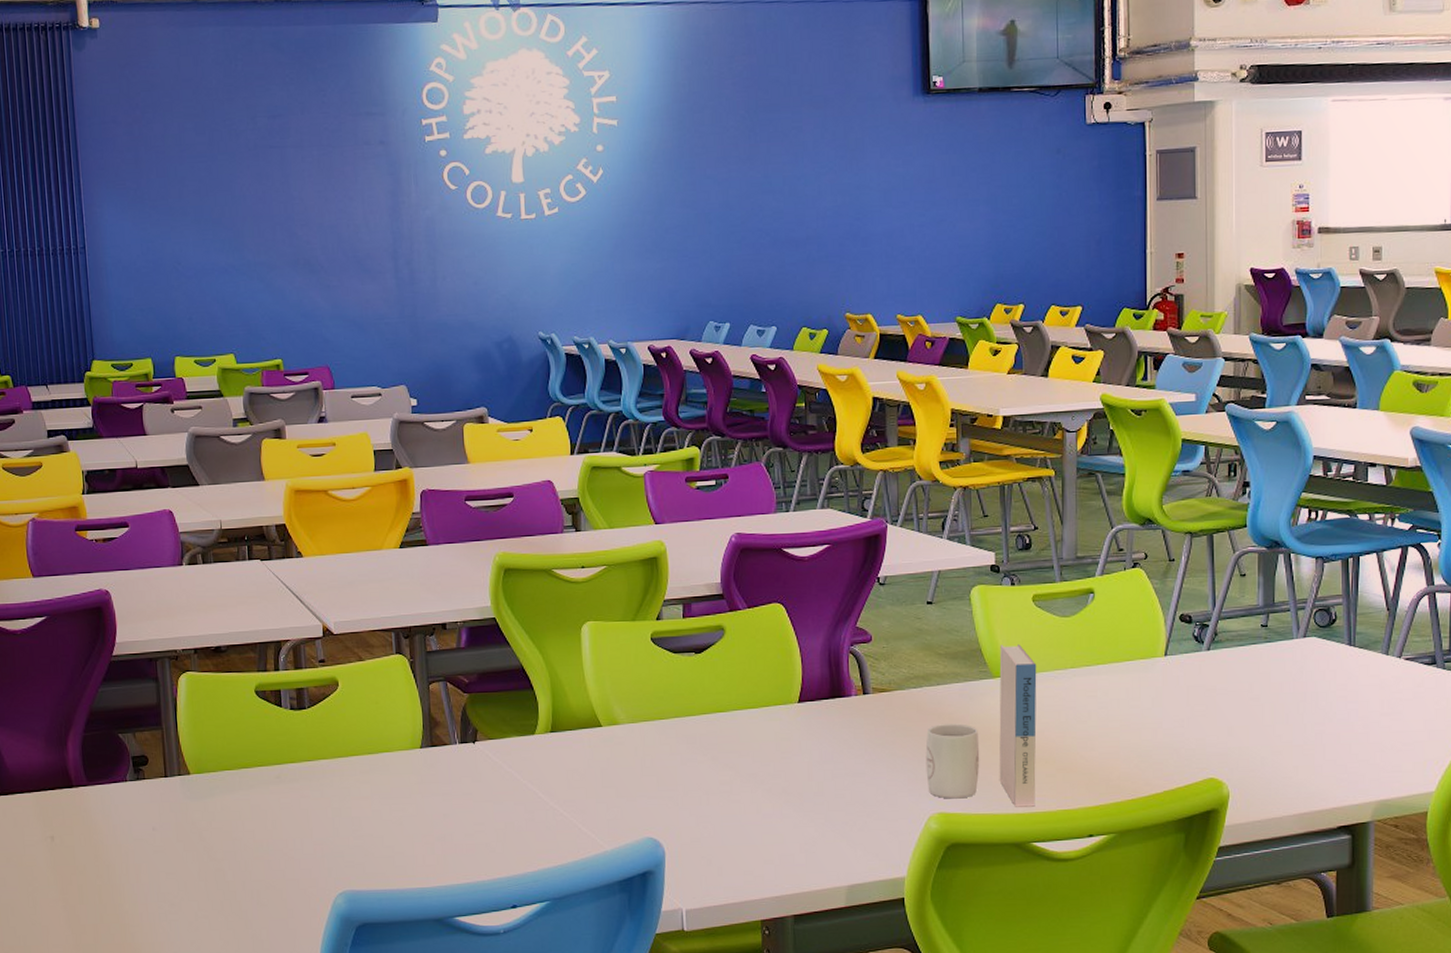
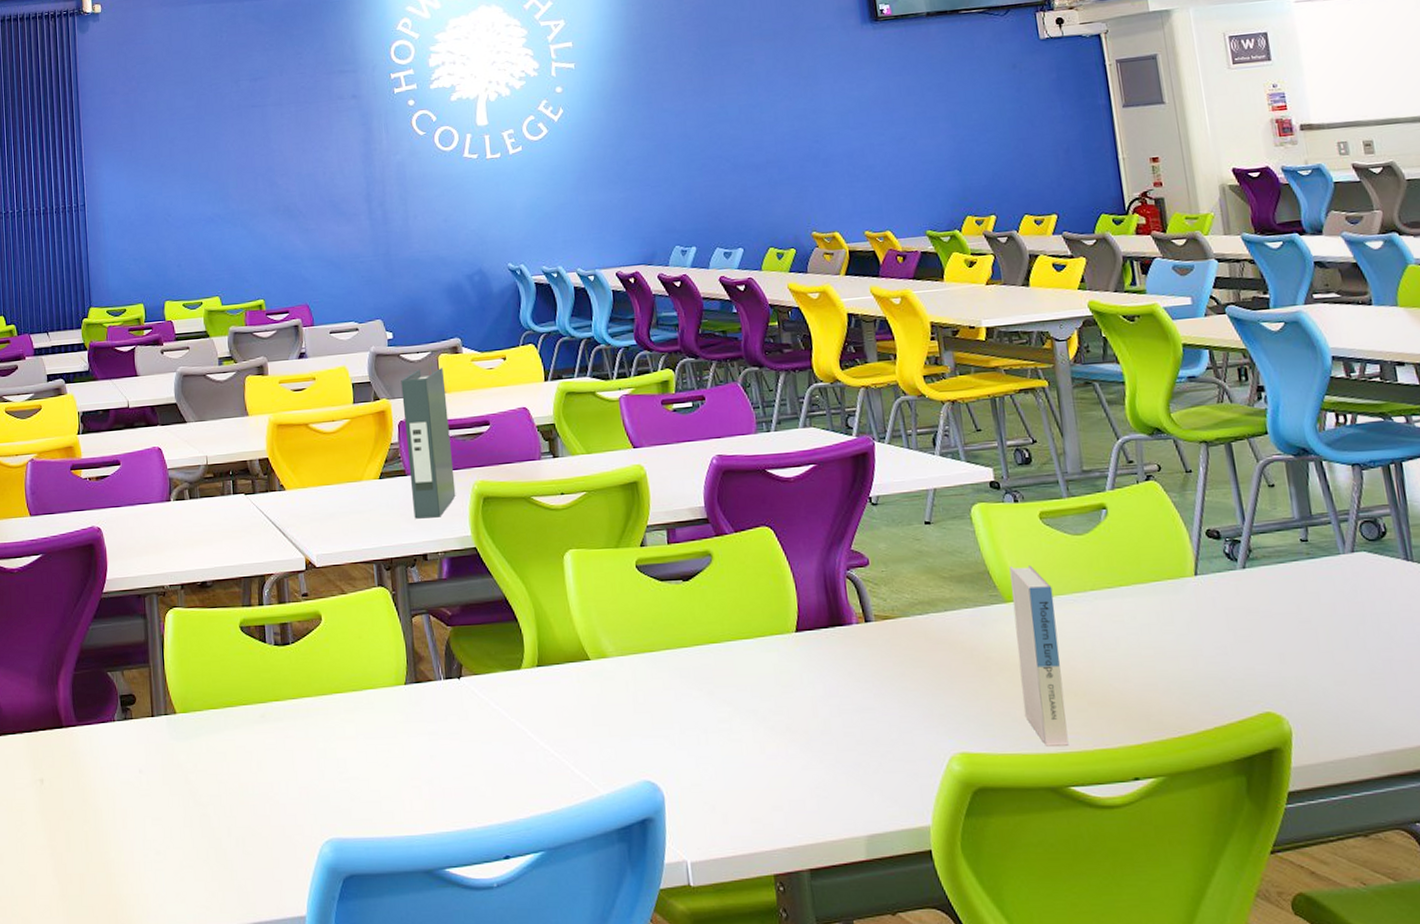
binder: none [424,436,477,589] -> present [401,367,456,519]
mug: present [925,723,980,799] -> none [938,653,1002,737]

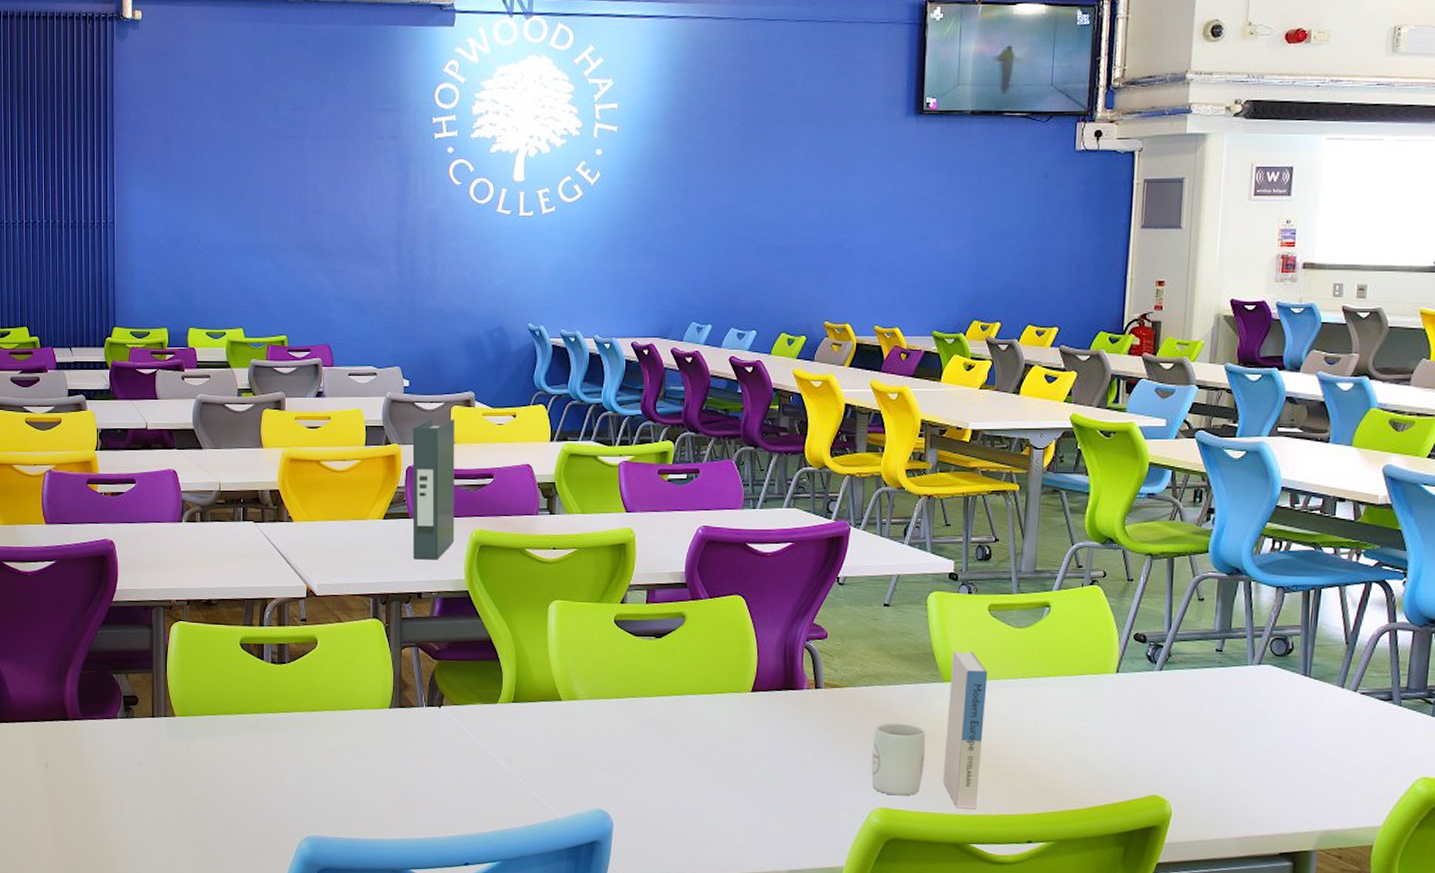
mug: none [938,653,1002,737] -> present [871,723,926,796]

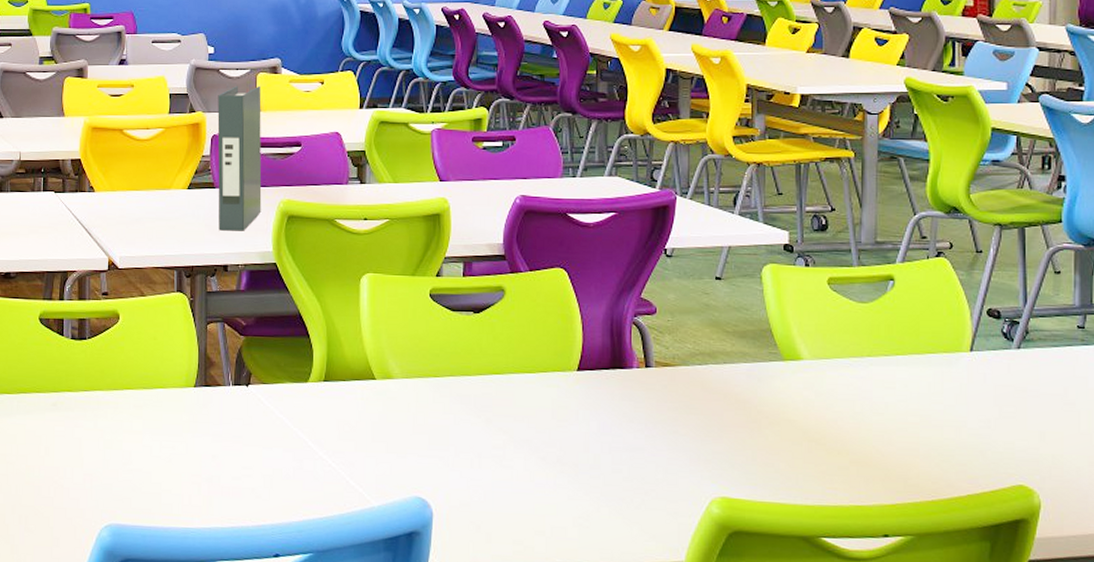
mug: present [871,723,926,796] -> none [709,404,767,484]
book: present [942,651,988,809] -> none [787,327,831,499]

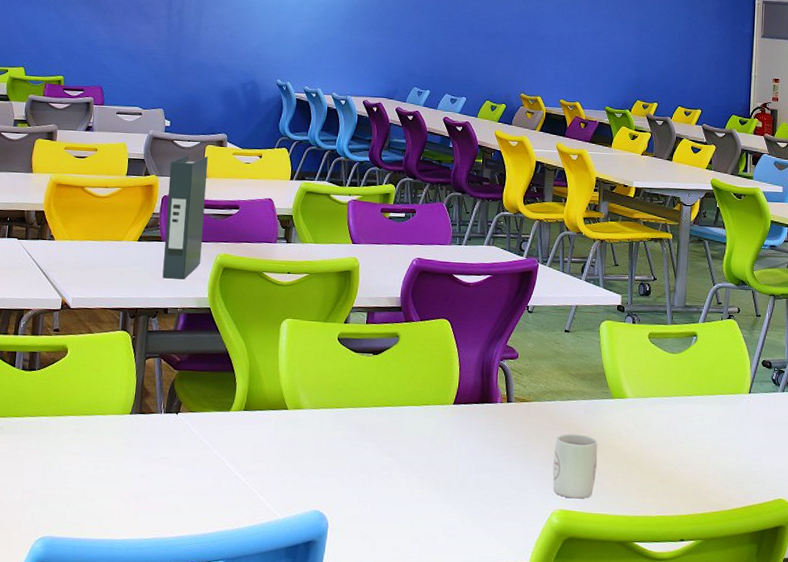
mug: none [709,404,767,484] -> present [552,433,598,499]

